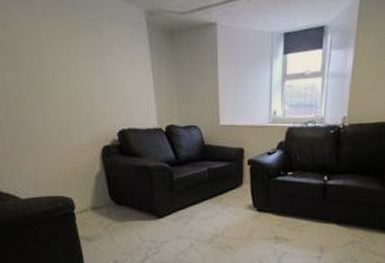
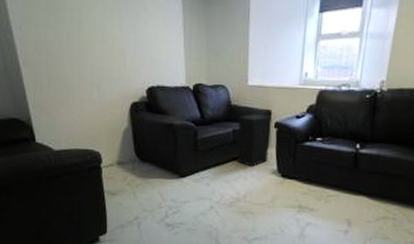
speaker: none [212,153,244,203] -> present [237,114,270,167]

